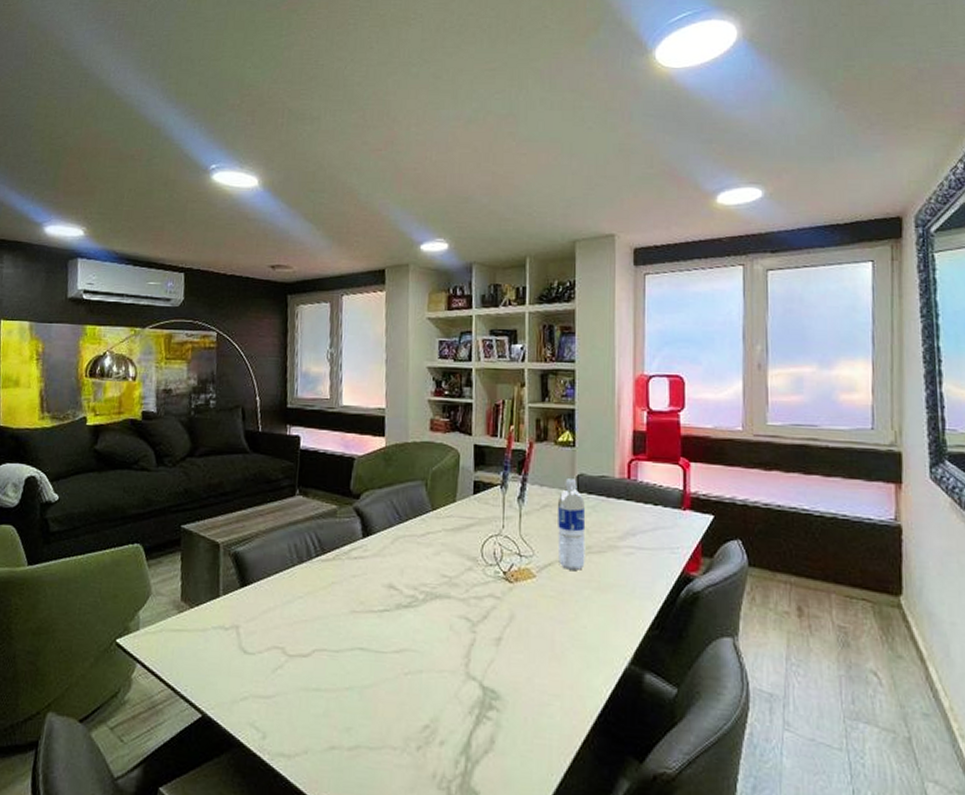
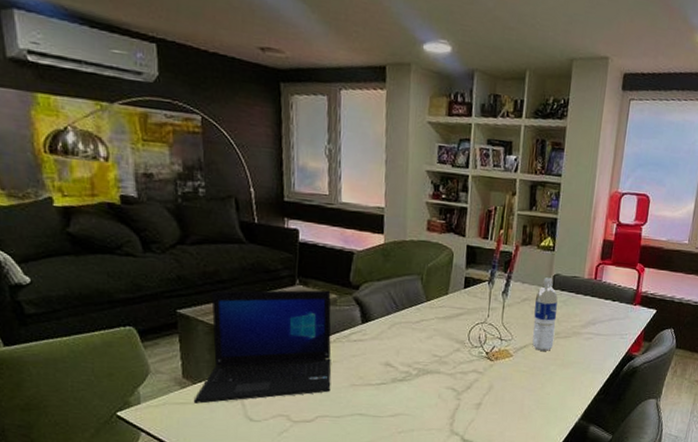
laptop: none [189,500,331,631] -> present [193,290,331,404]

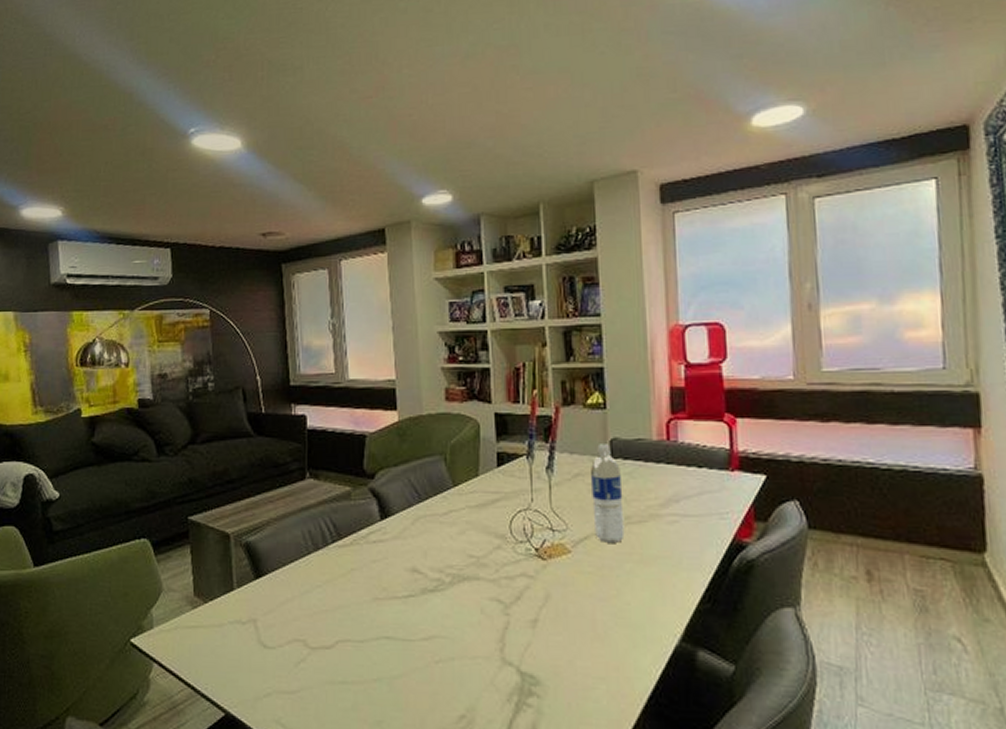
laptop: present [193,290,331,404] -> none [205,482,351,627]

